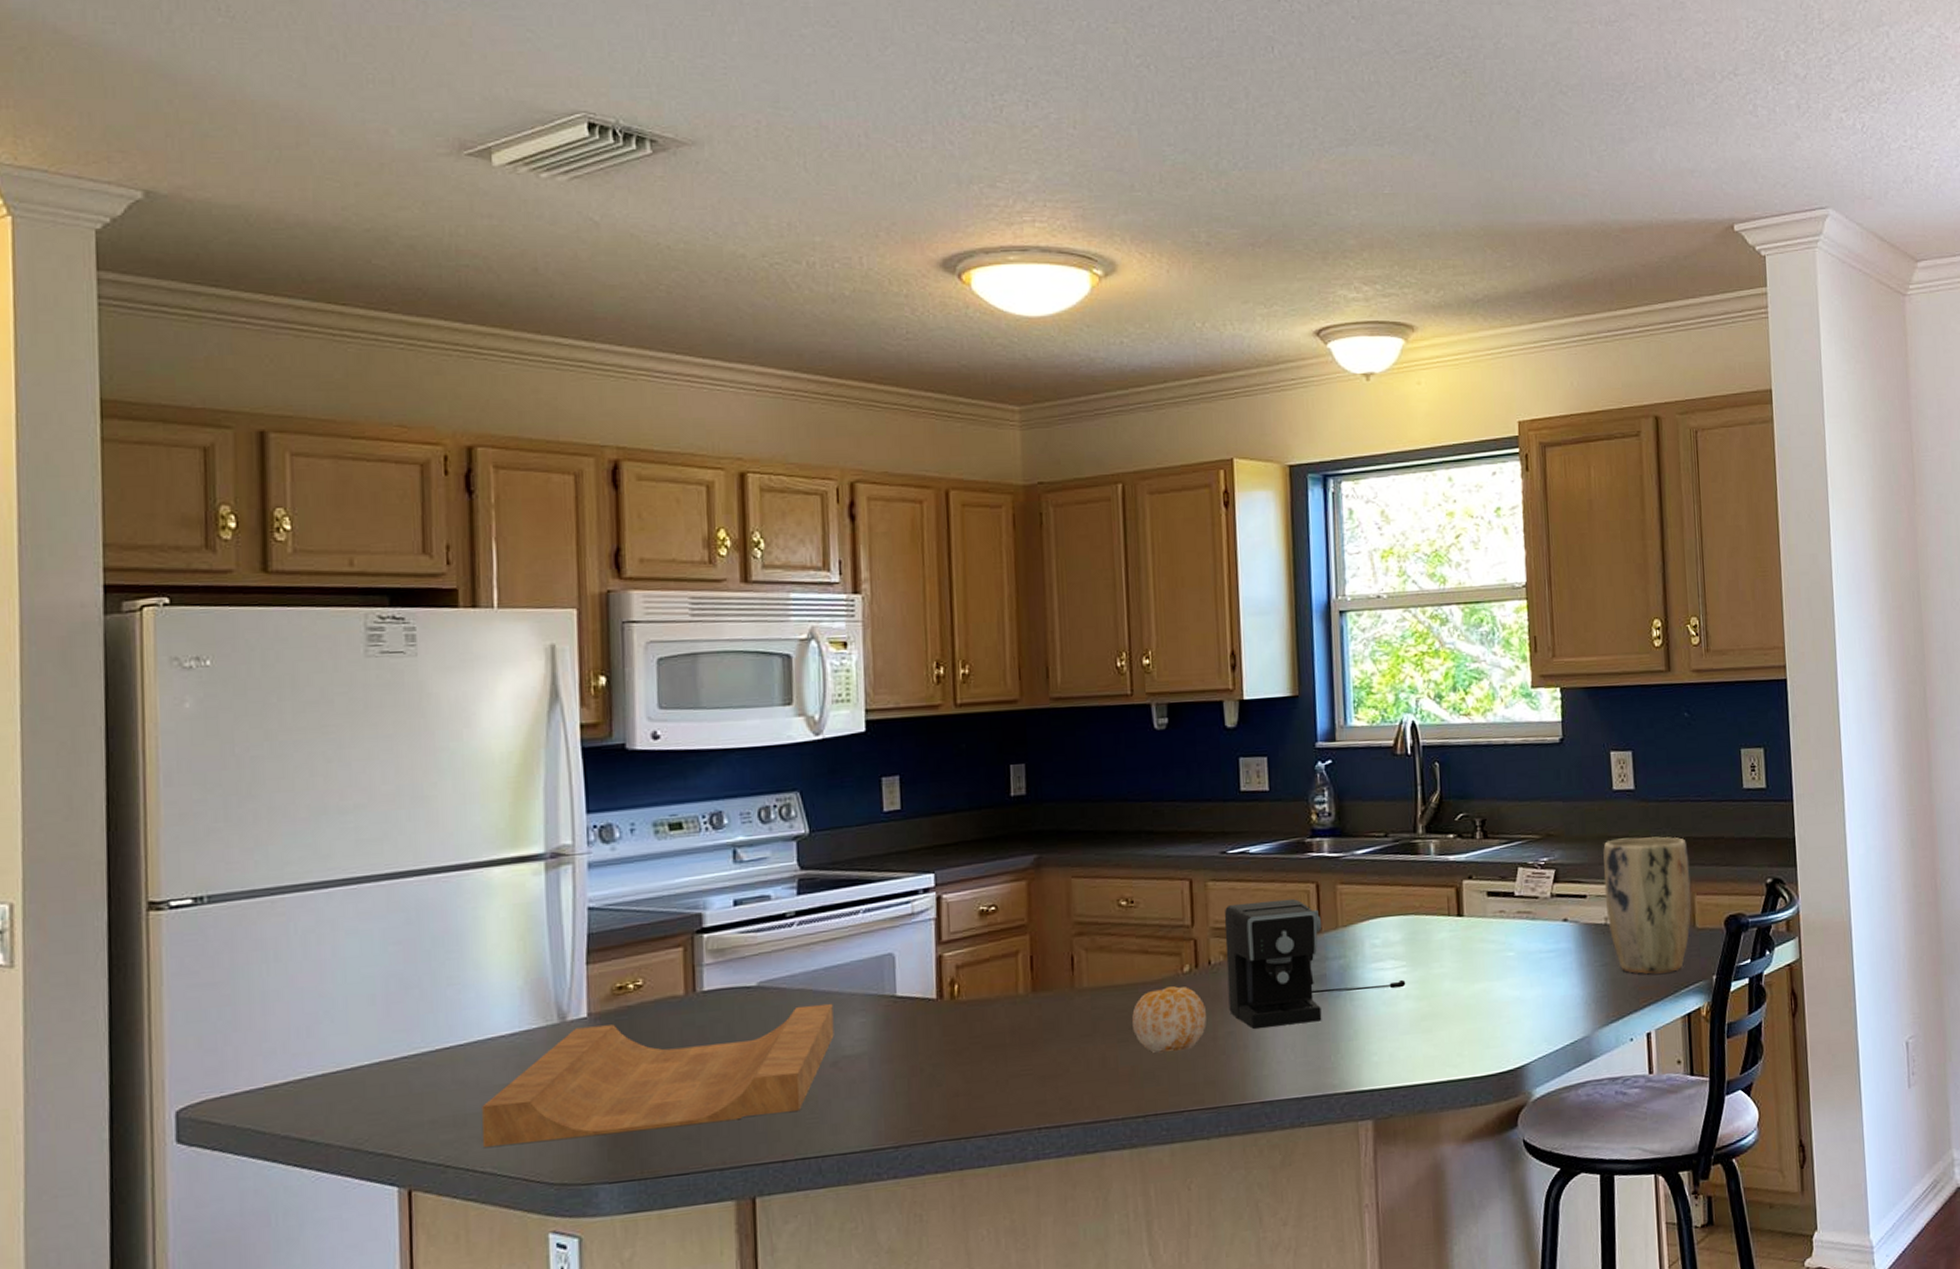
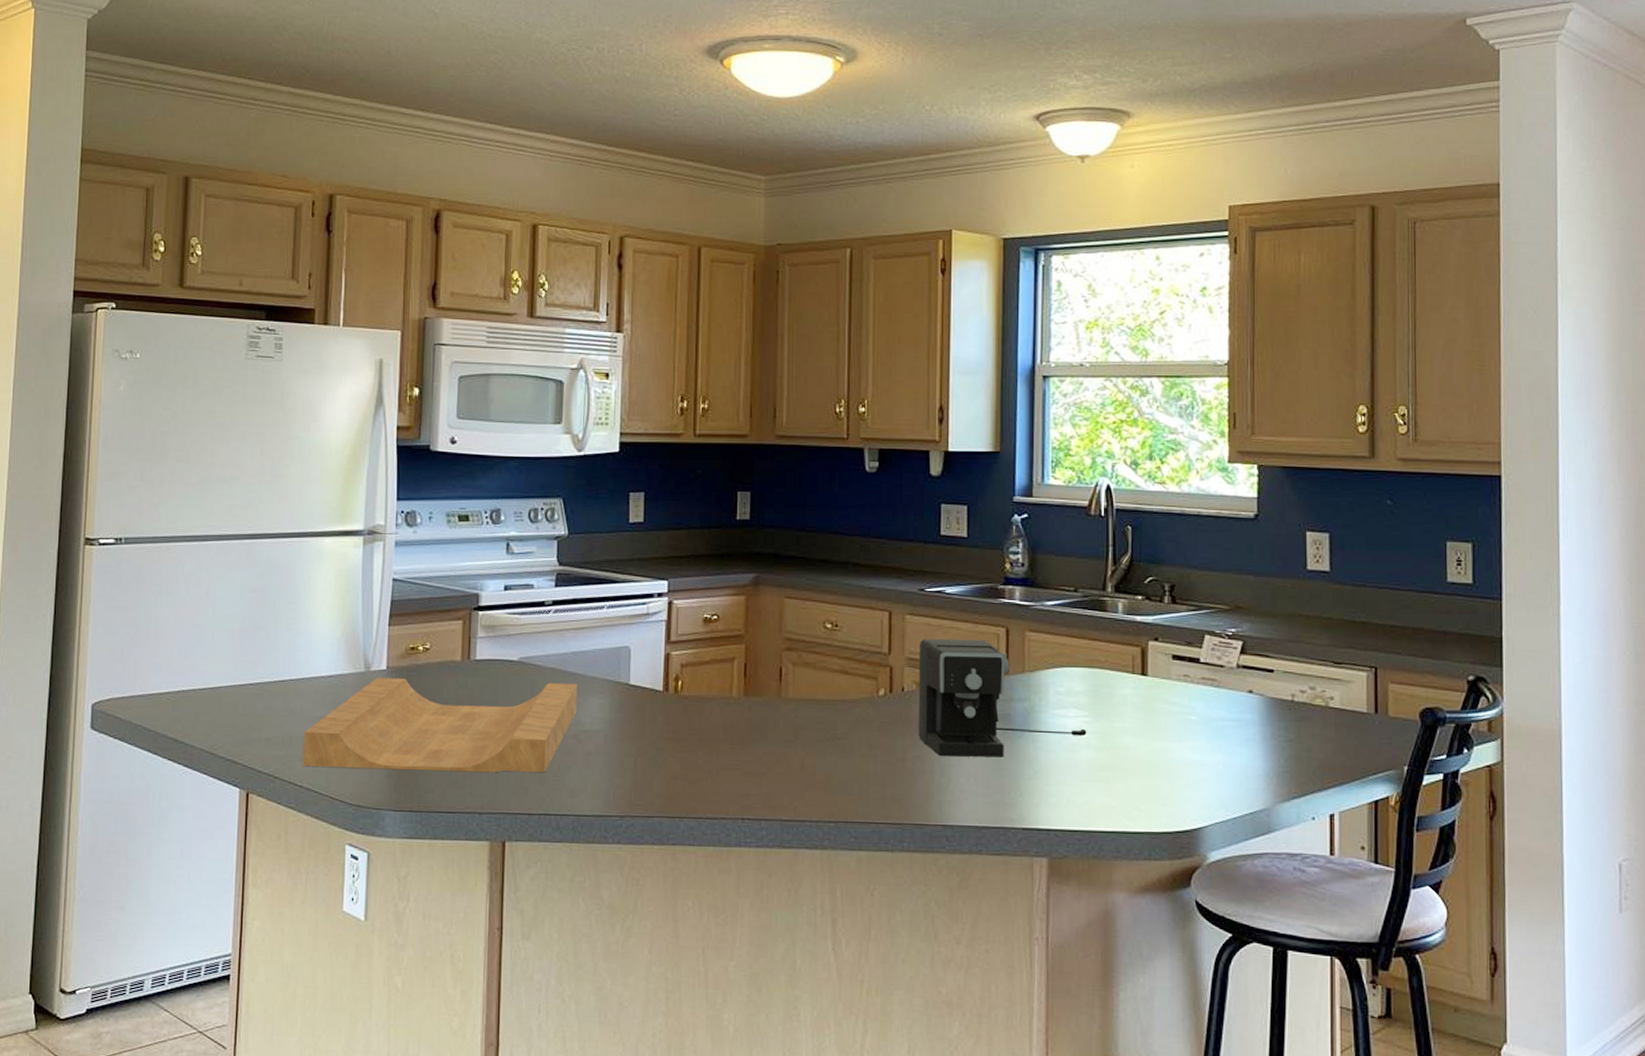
fruit: present [1132,986,1207,1054] -> none [830,707,898,767]
plant pot: present [1603,836,1692,974] -> none [1293,618,1385,757]

